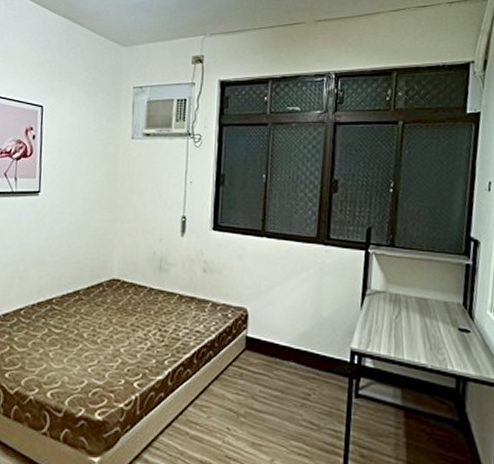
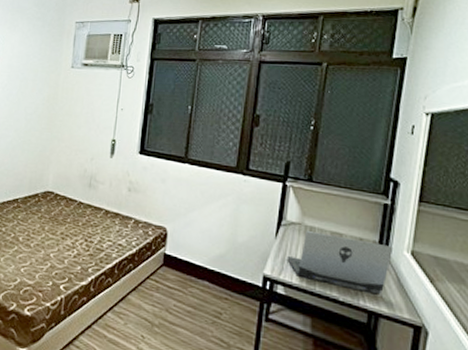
laptop computer: none [373,299,478,357] -> present [287,231,394,294]

